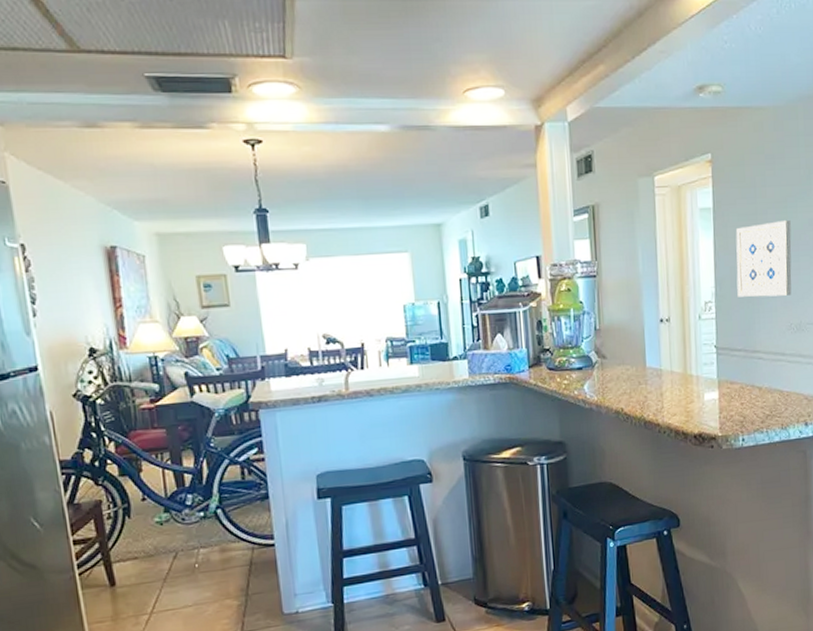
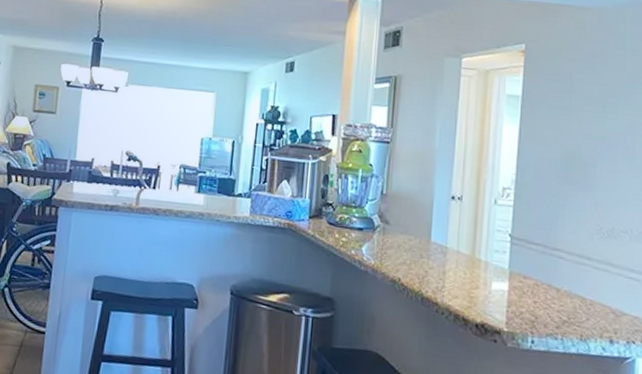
wall art: present [735,219,792,297] -> none [541,119,609,198]

